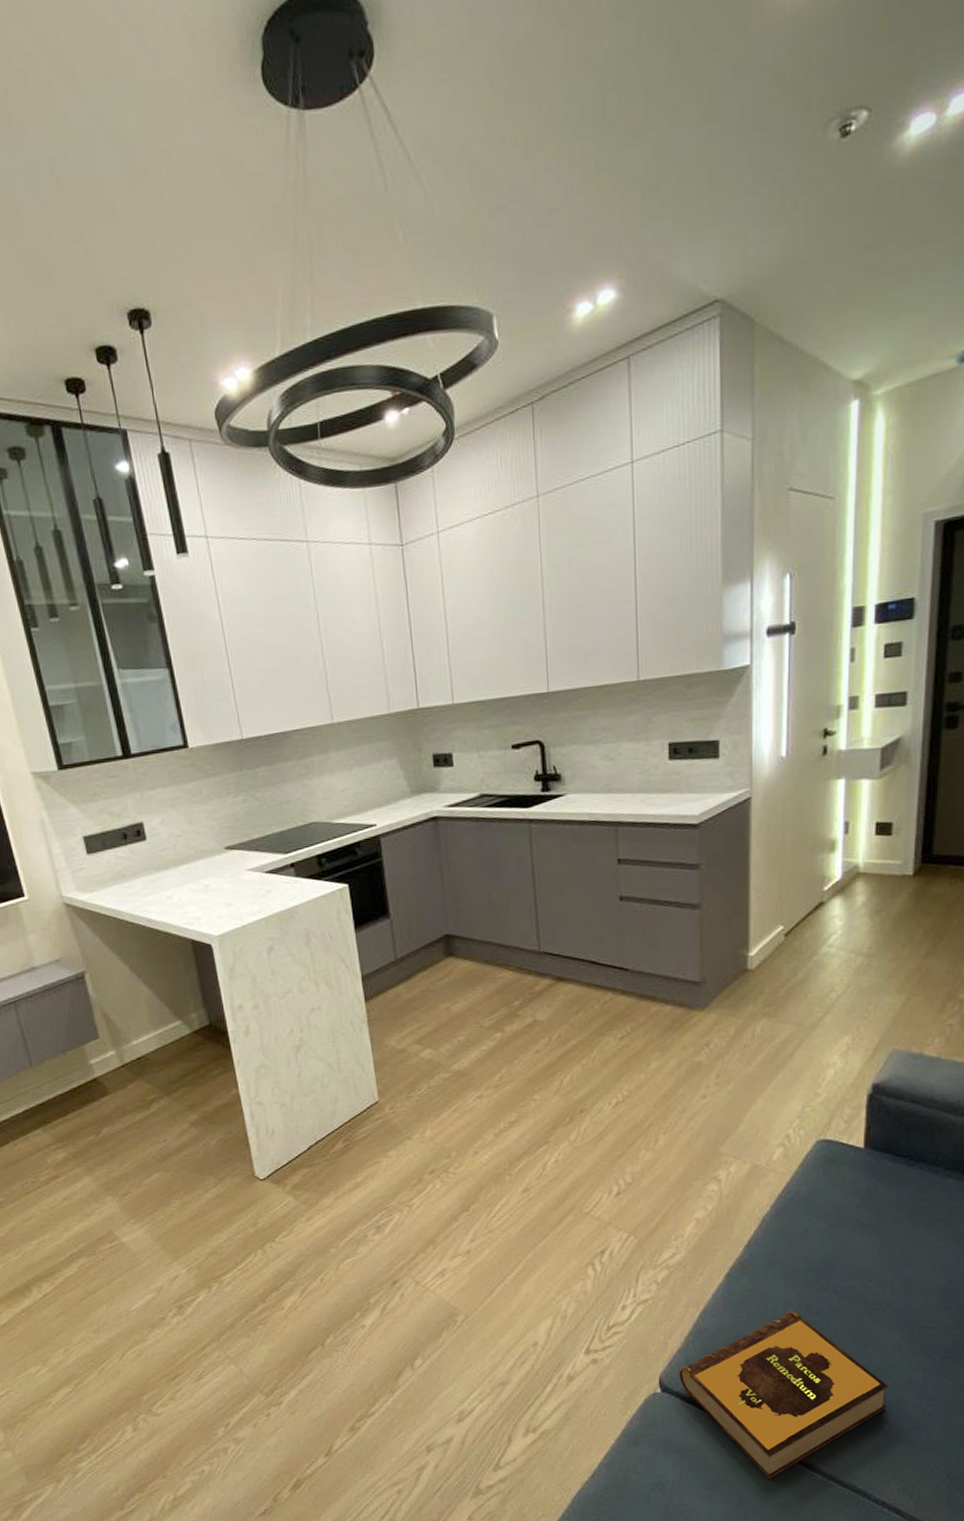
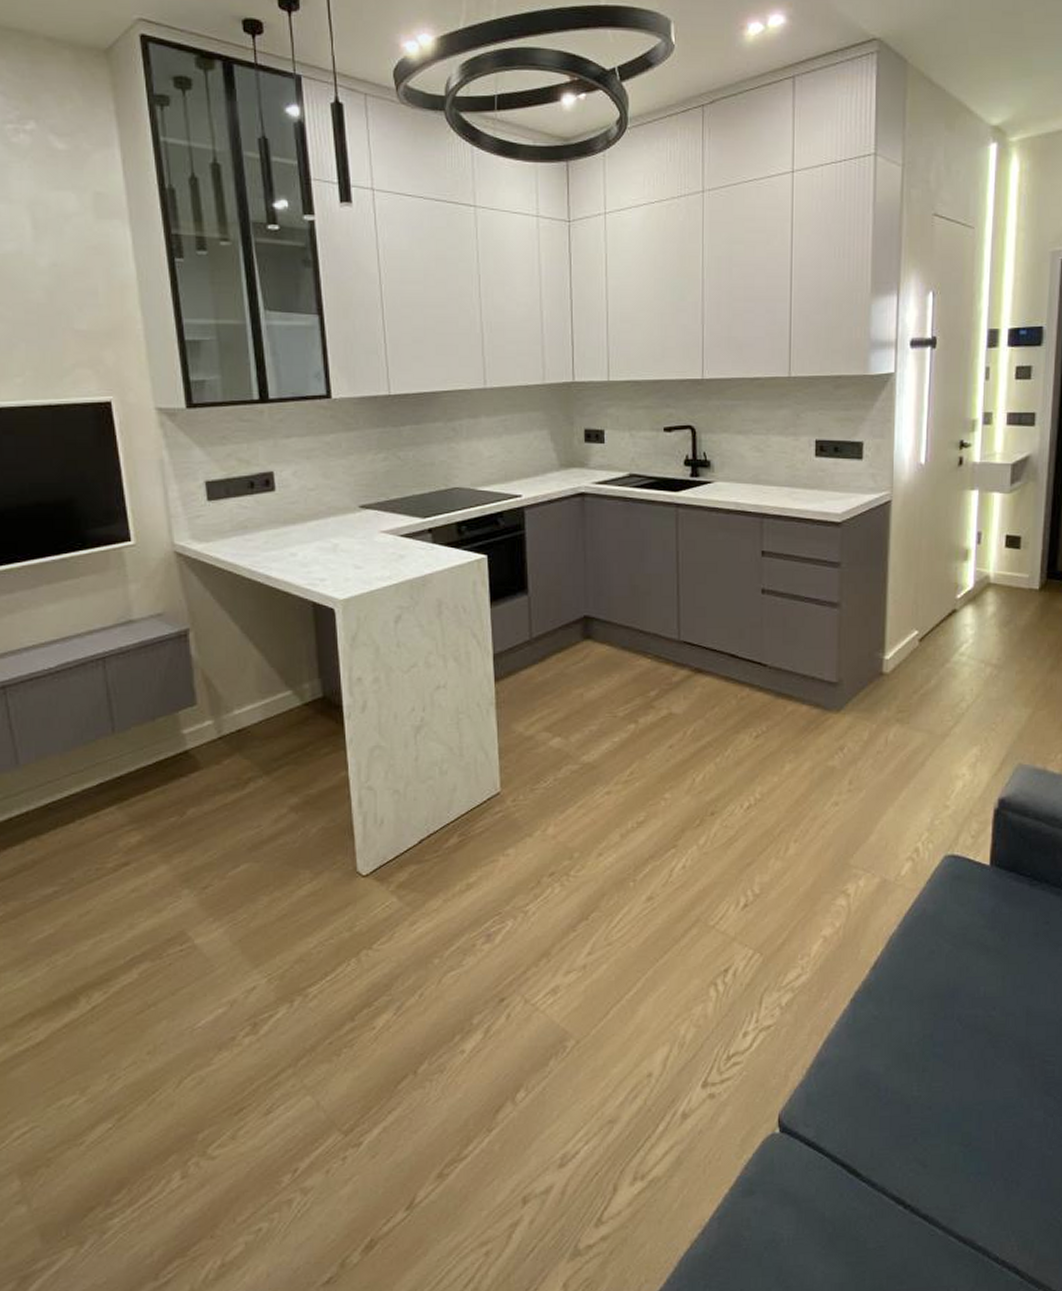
hardback book: present [678,1311,889,1479] -> none [798,1041,1010,1235]

